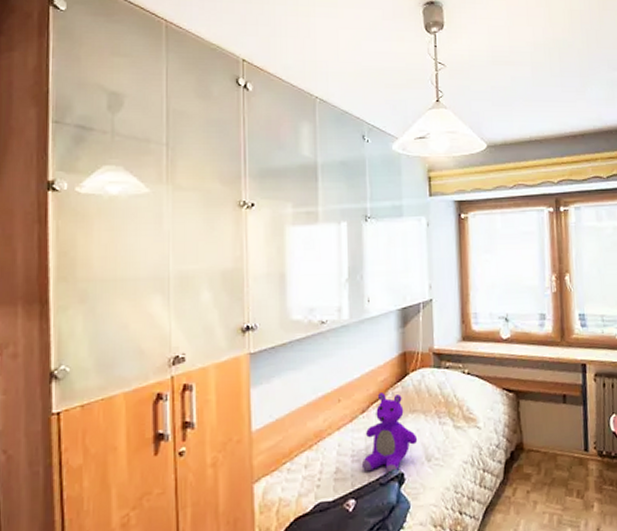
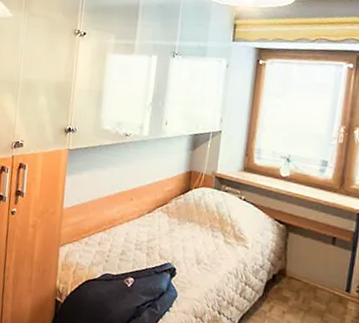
stuffed bear: present [361,393,418,476] -> none [142,200,192,268]

